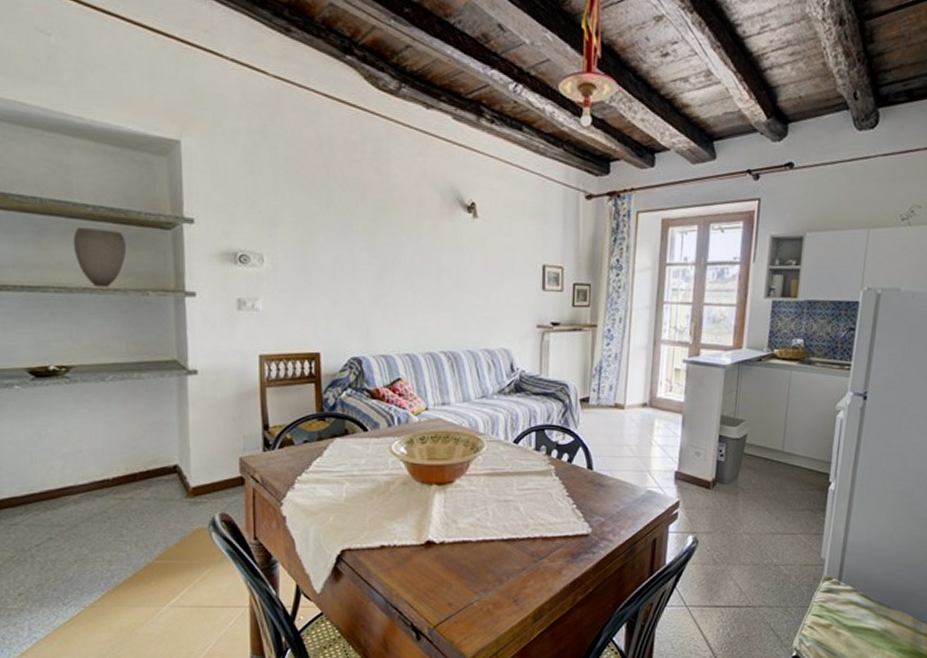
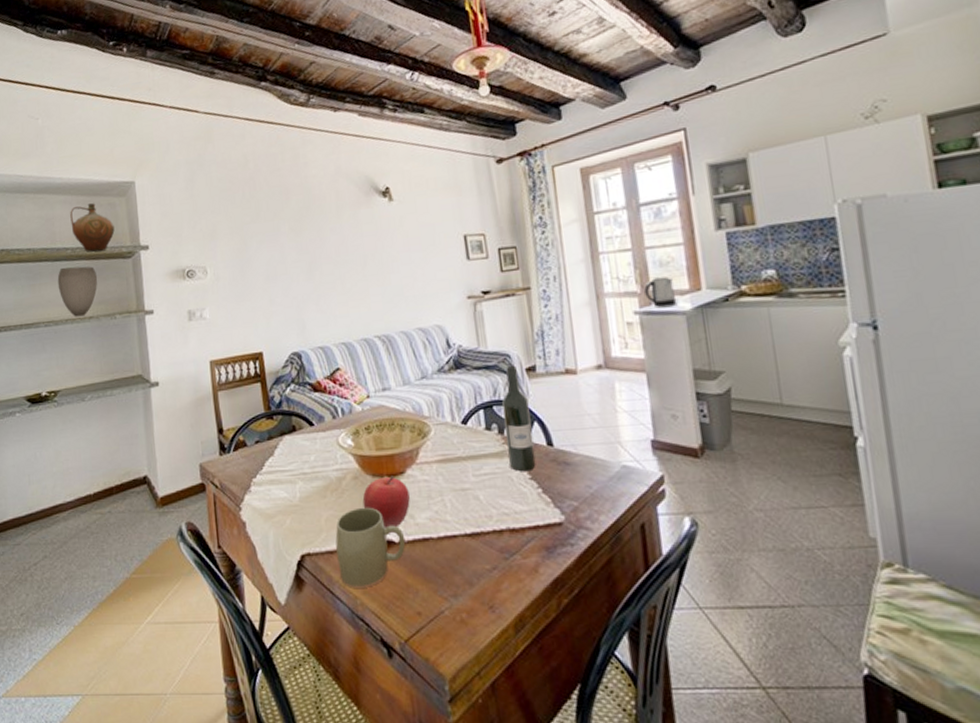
ceramic jug: none [92,156,151,217] -> present [70,203,115,253]
mug: none [378,510,446,581] -> present [335,507,406,588]
fruit: none [409,484,455,530] -> present [362,476,410,528]
wine bottle: none [550,394,577,488] -> present [502,365,536,471]
kettle: none [695,332,721,360] -> present [644,276,678,308]

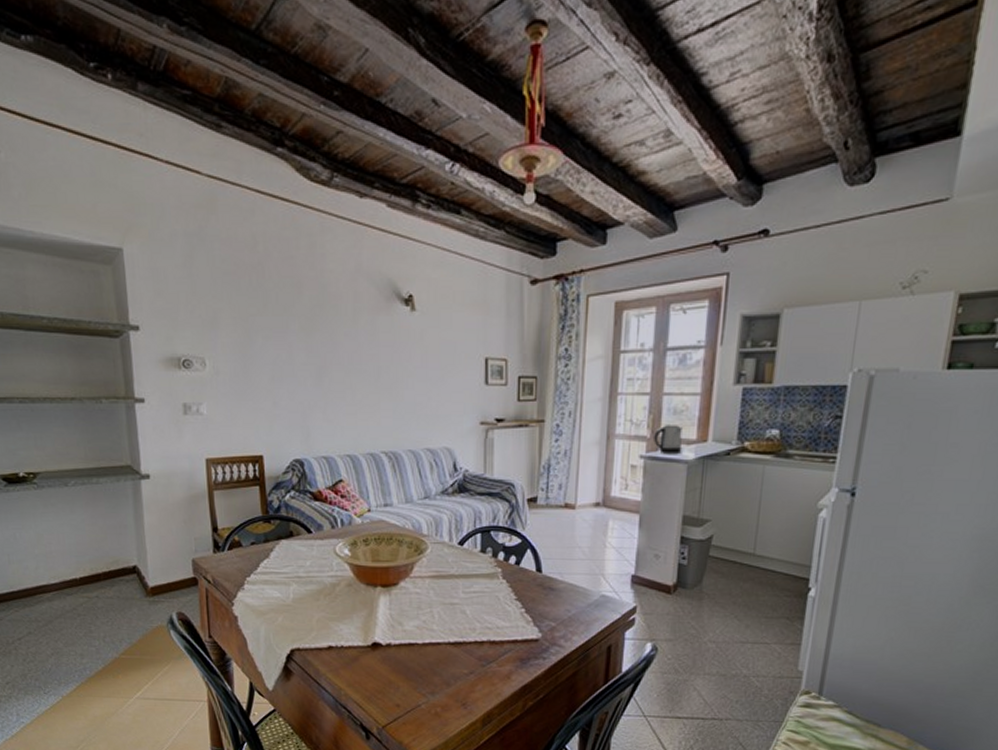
vase: present [57,266,98,317] -> none [32,339,80,396]
ceramic jug: present [70,203,115,253] -> none [45,268,99,326]
mug: present [335,507,406,588] -> none [325,612,392,681]
fruit: present [362,476,410,528] -> none [354,586,400,632]
wine bottle: present [502,365,536,471] -> none [497,494,525,592]

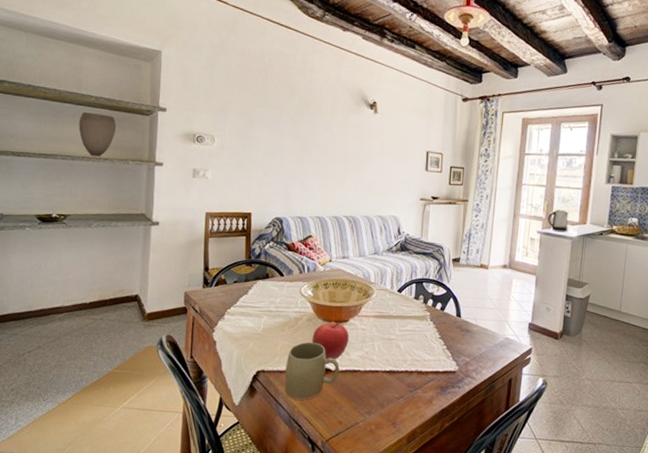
vase: none [32,339,80,396] -> present [78,111,117,157]
mug: none [325,612,392,681] -> present [285,342,340,400]
fruit: none [354,586,400,632] -> present [312,322,349,360]

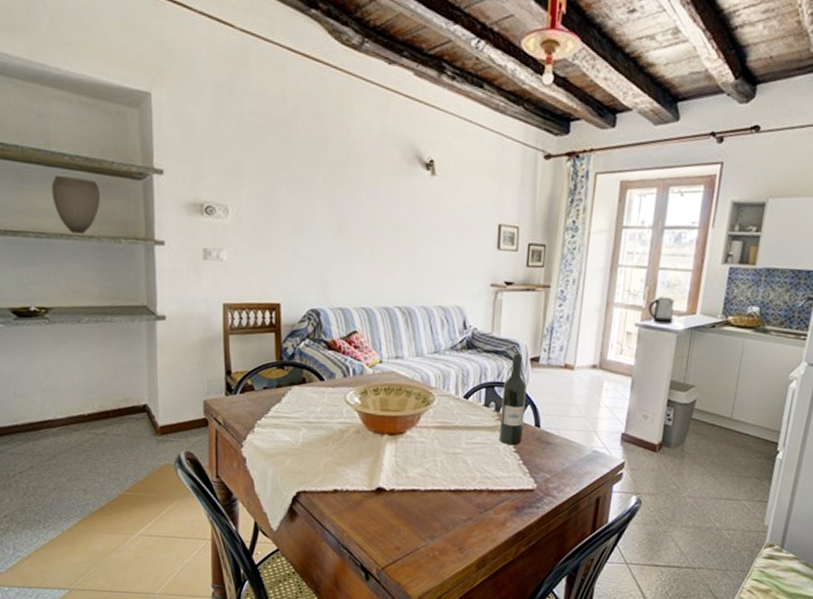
mug: present [285,342,340,400] -> none [331,457,396,524]
fruit: present [312,322,349,360] -> none [361,434,406,478]
wine bottle: none [426,255,450,332] -> present [498,353,527,445]

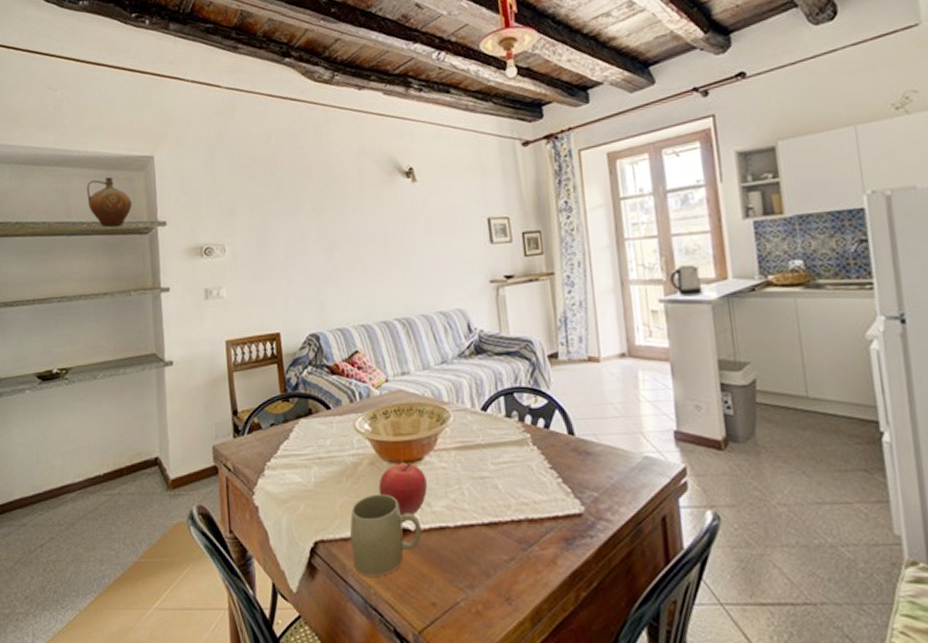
vase: present [51,175,101,234] -> none [72,241,113,293]
ceramic jug: none [69,107,124,167] -> present [87,177,132,228]
mug: none [331,457,396,524] -> present [349,494,422,577]
fruit: none [361,434,406,478] -> present [378,462,427,516]
wine bottle: present [498,353,527,445] -> none [523,351,557,460]

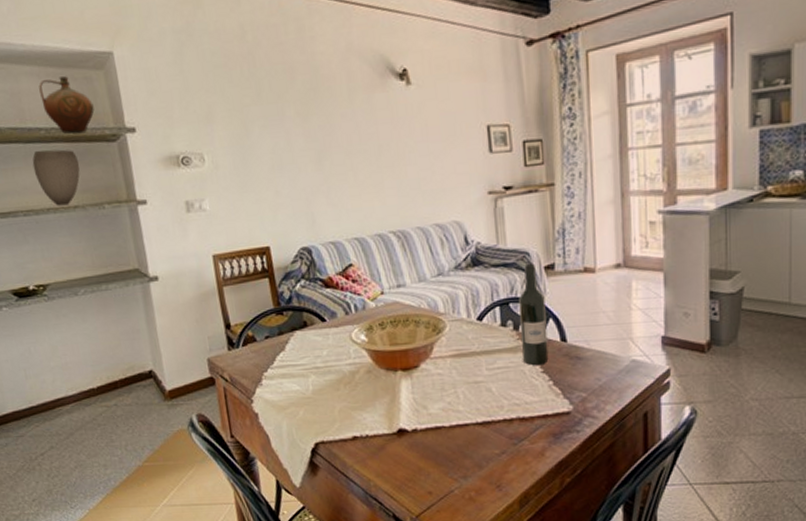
vase: none [72,241,113,293] -> present [32,149,80,206]
mug: present [349,494,422,577] -> none [348,399,418,472]
fruit: present [378,462,427,516] -> none [376,369,424,418]
wine bottle: none [523,351,557,460] -> present [519,263,549,365]
kettle: present [669,265,703,297] -> none [670,175,702,208]

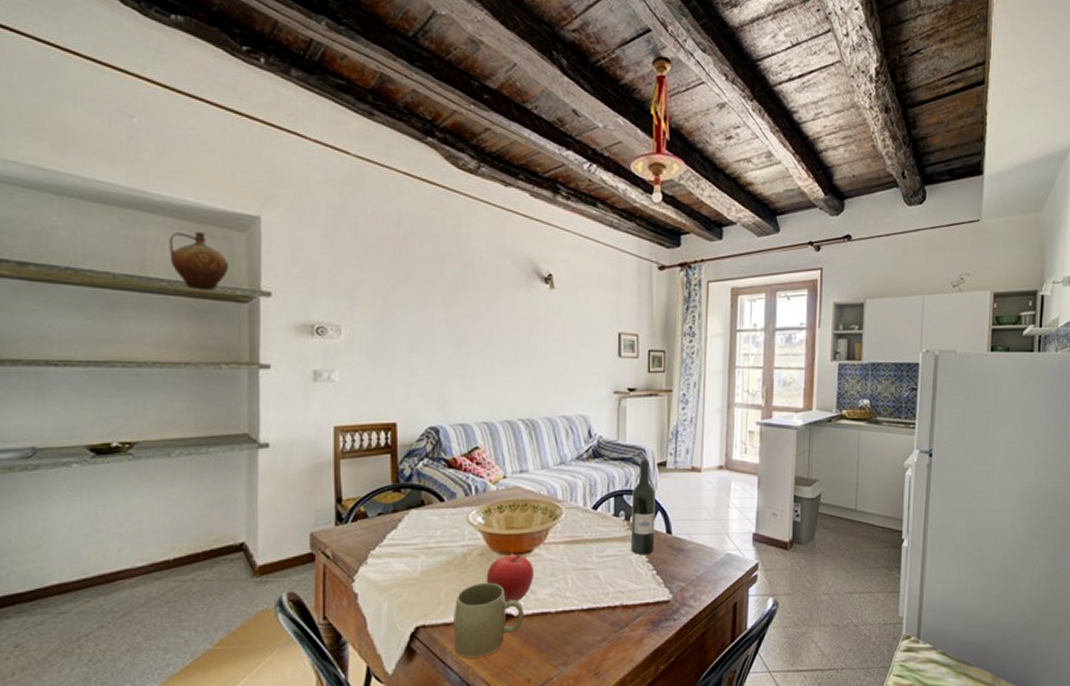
vase: present [32,149,80,206] -> none [145,301,201,361]
mug: none [348,399,418,472] -> present [453,582,524,658]
fruit: none [376,369,424,418] -> present [486,554,534,603]

